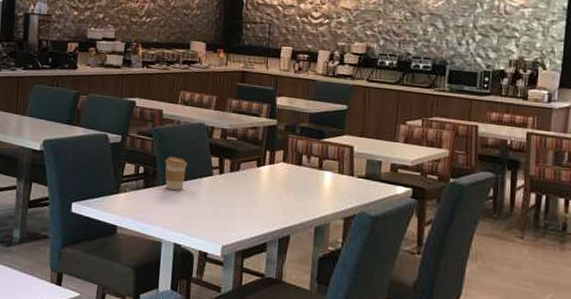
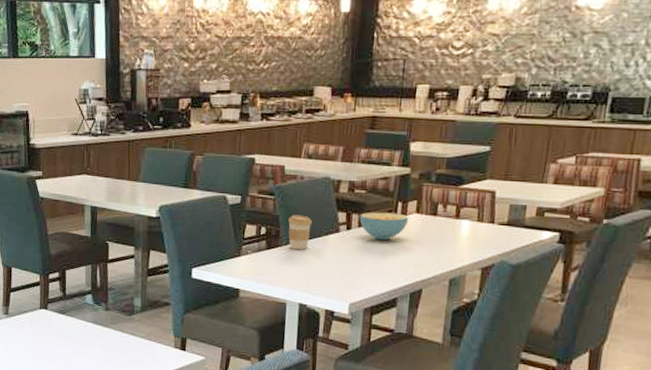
cereal bowl: none [231,158,277,187] -> present [359,212,409,241]

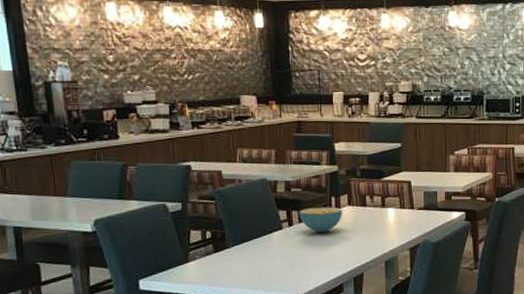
coffee cup: present [288,214,312,250] -> none [232,216,255,250]

